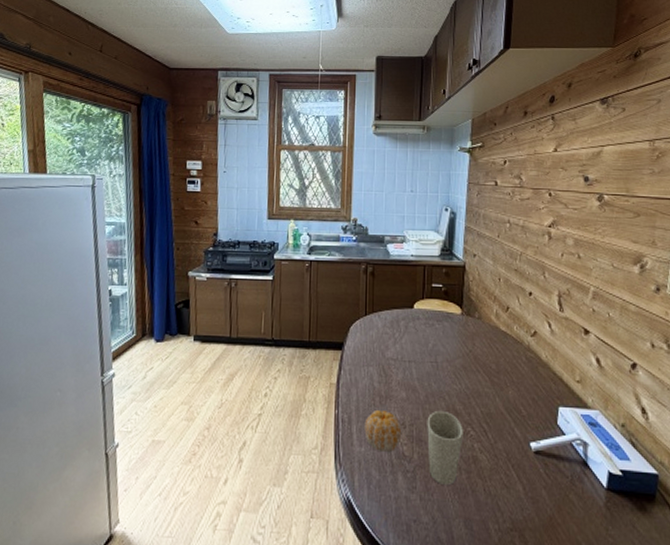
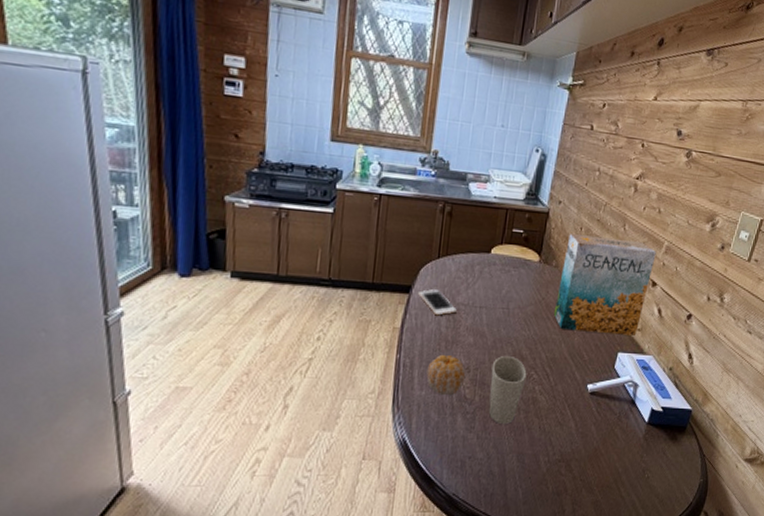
cell phone: none [350,345,387,371] -> present [418,289,457,316]
cereal box: none [483,285,583,388] -> present [553,234,656,336]

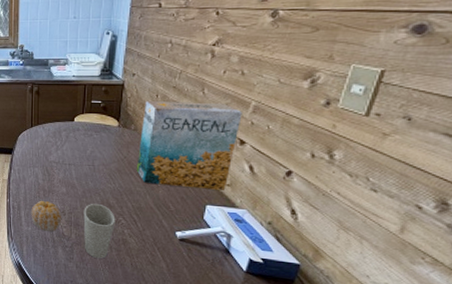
cell phone: present [418,289,457,316] -> none [19,151,50,171]

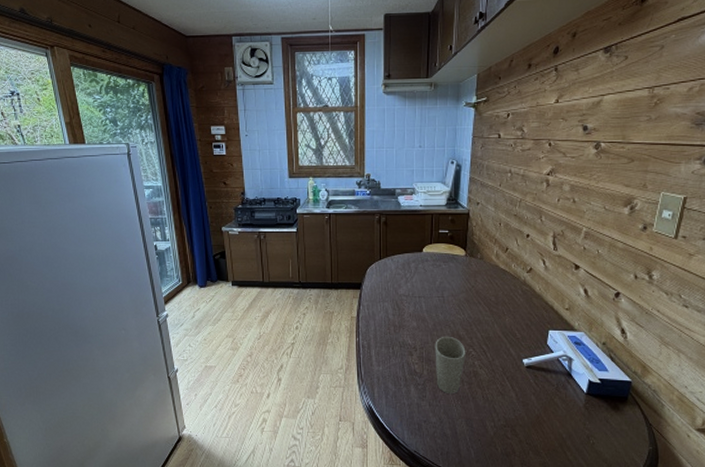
fruit: present [31,200,62,233] -> none [382,336,414,371]
cereal box: present [136,101,242,190] -> none [483,229,575,314]

